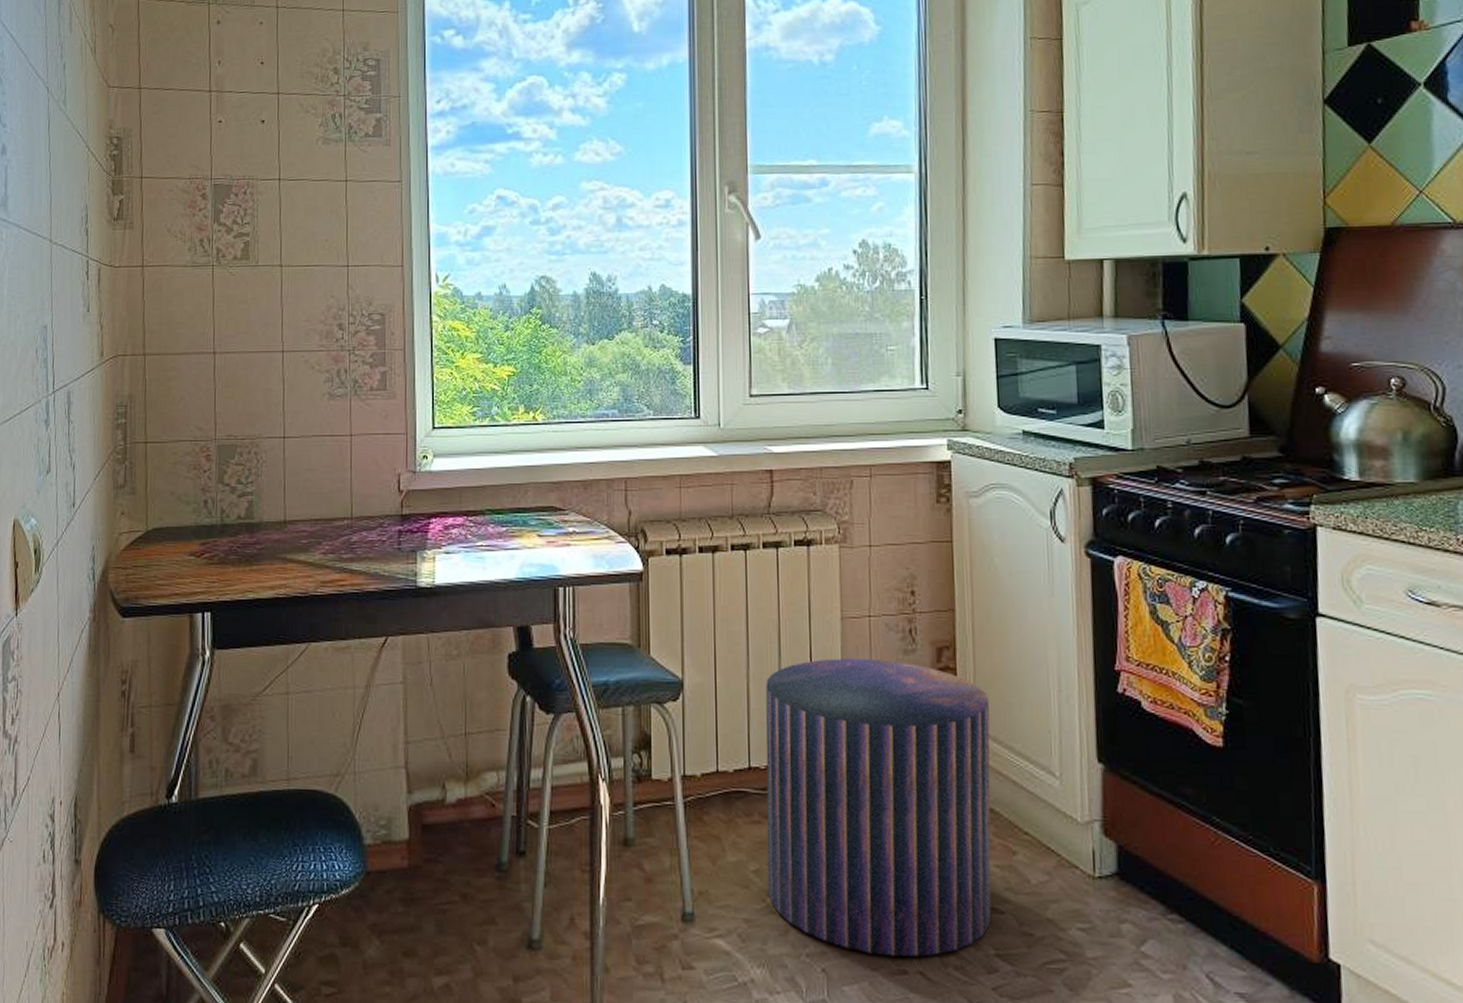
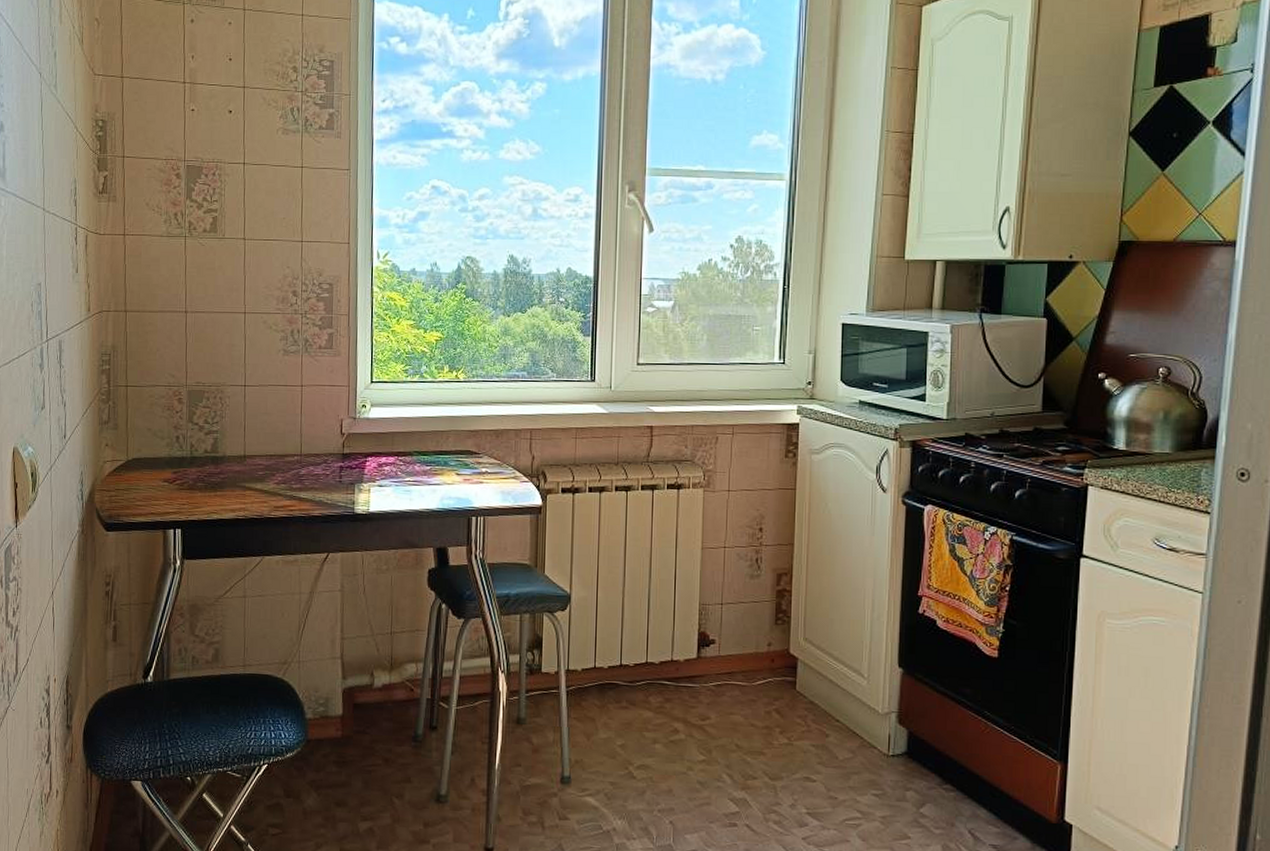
stool: present [765,658,992,957] -> none [630,580,817,813]

